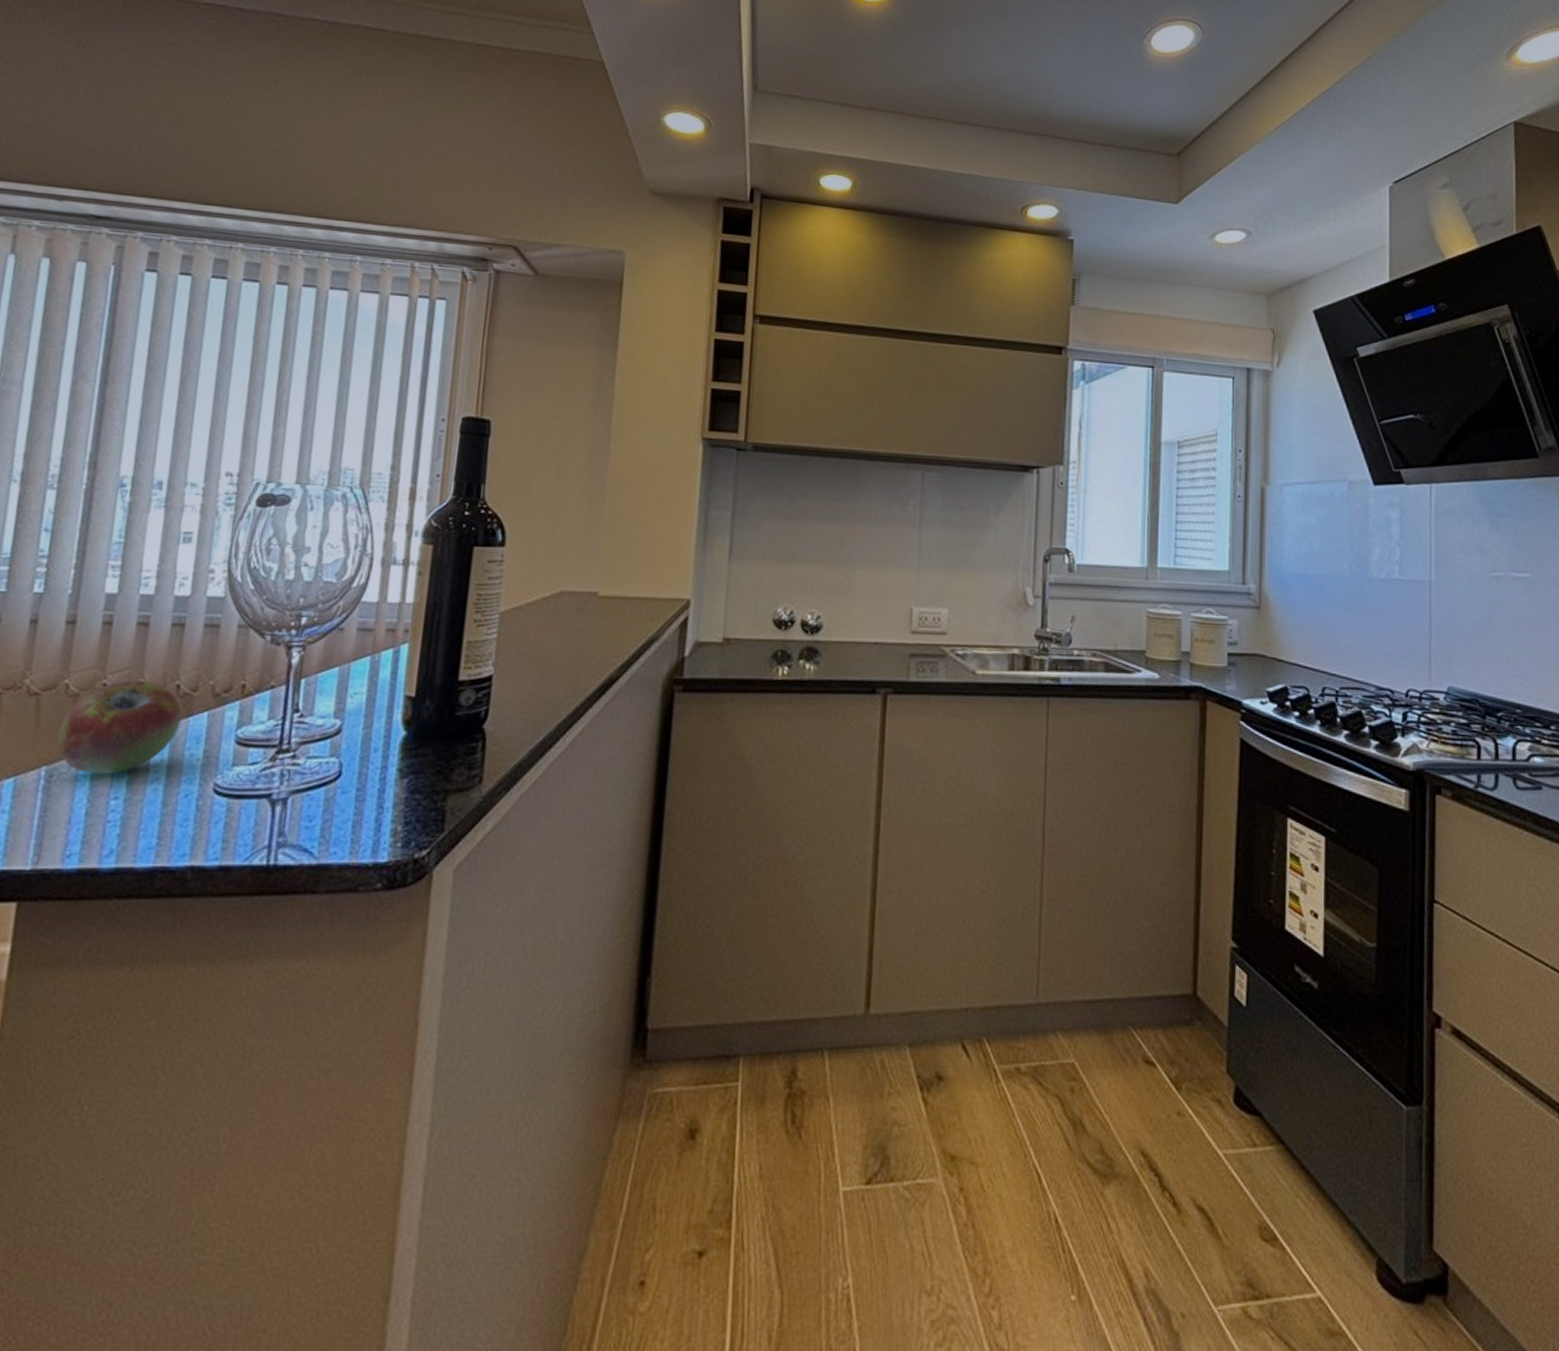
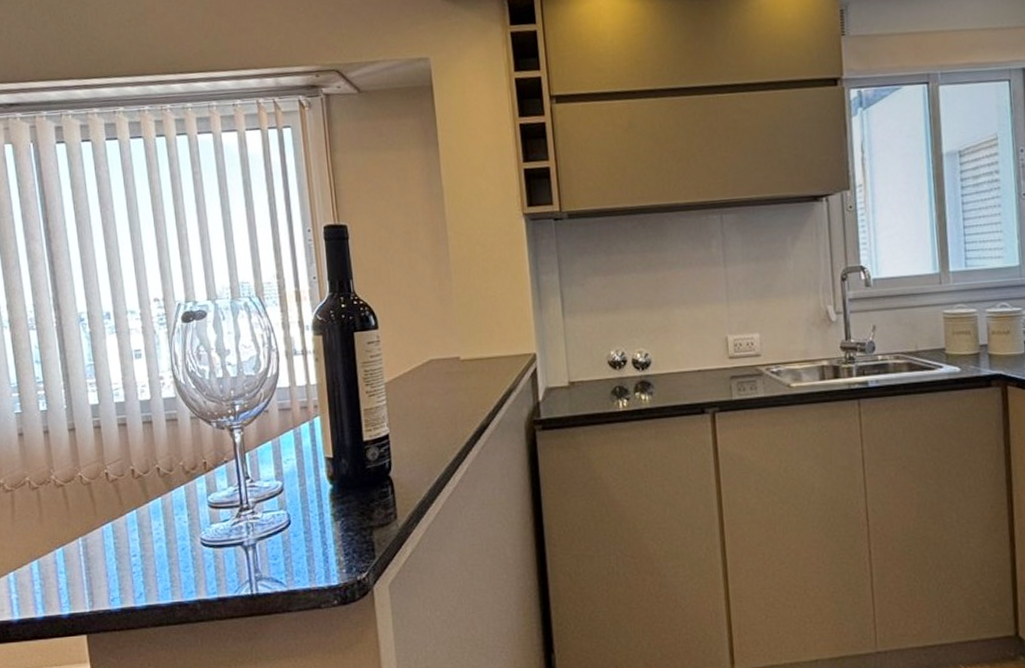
fruit: present [57,680,183,775] -> none [83,467,167,540]

